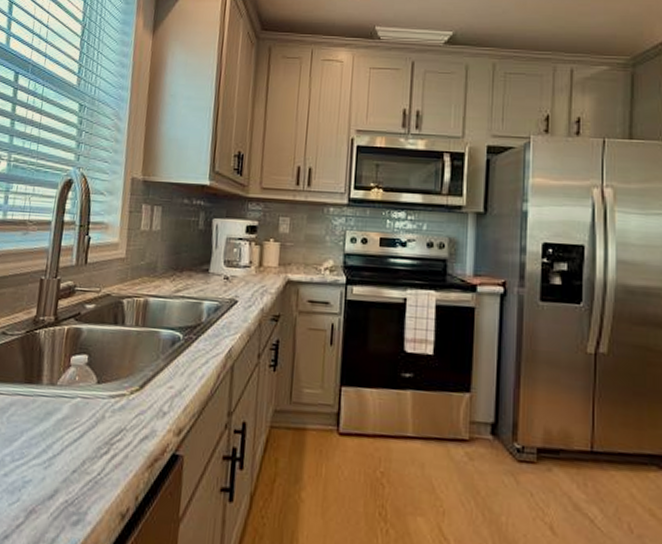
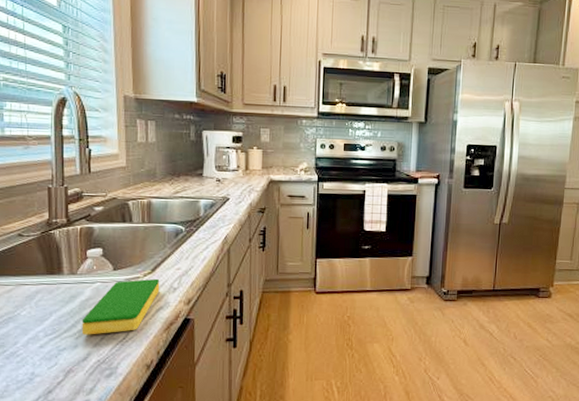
dish sponge: none [52,397,149,466] -> present [82,278,160,335]

